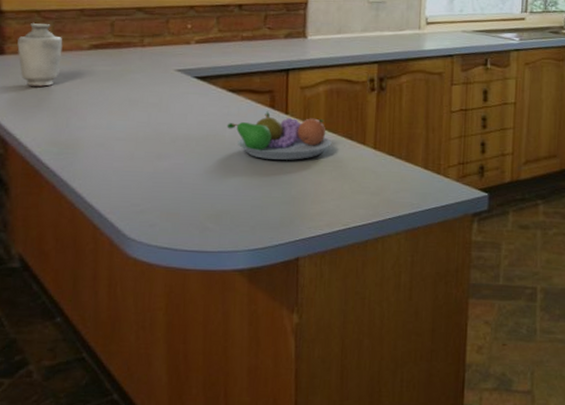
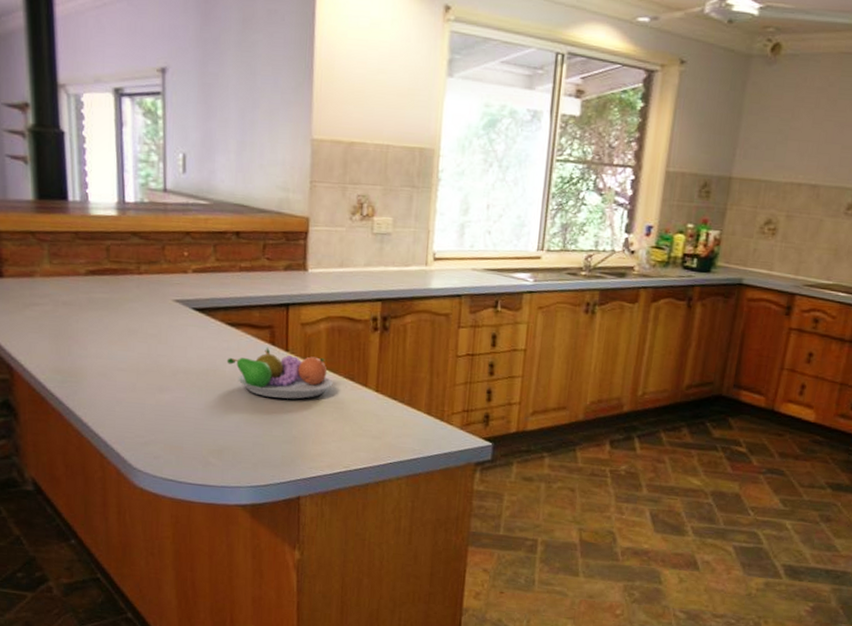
vase: present [17,22,63,87] -> none [15,244,60,313]

